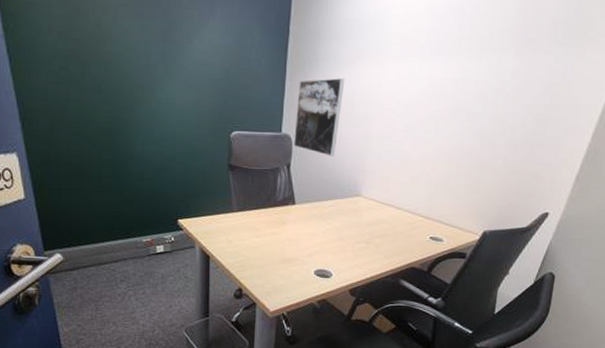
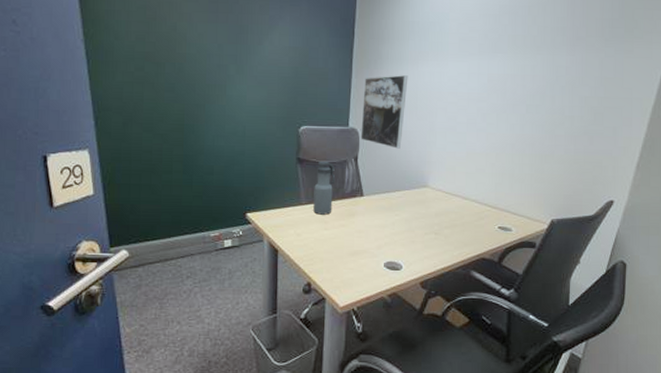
water bottle: none [245,168,267,222] -> present [313,161,335,215]

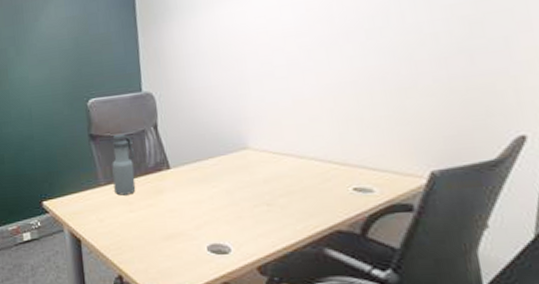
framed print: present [361,75,408,149] -> none [153,23,207,109]

